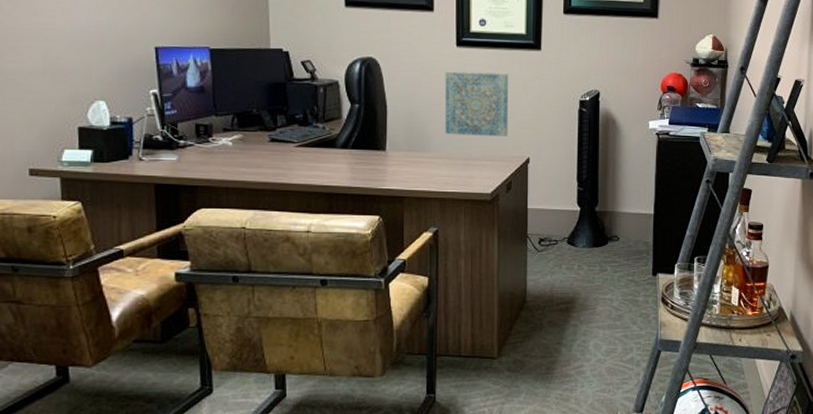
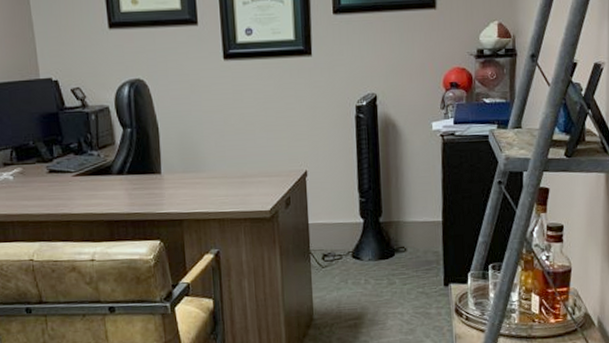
wall art: present [444,71,509,136] -> none [214,84,284,153]

